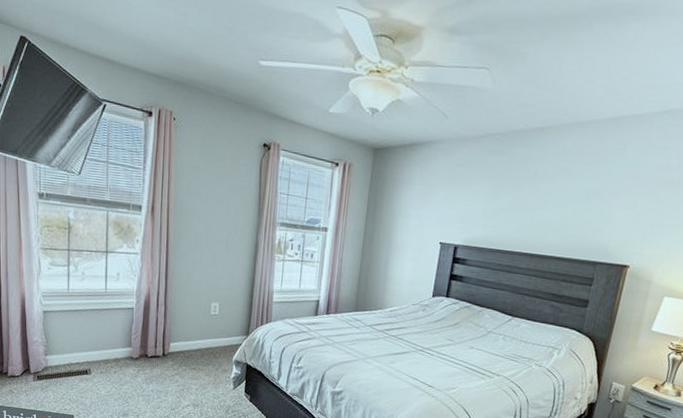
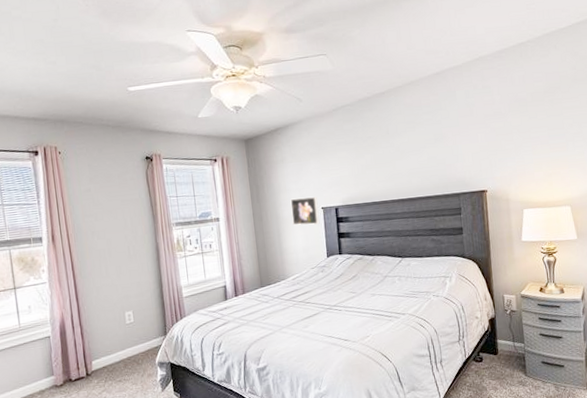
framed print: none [404,225,438,259] -> present [290,197,320,226]

